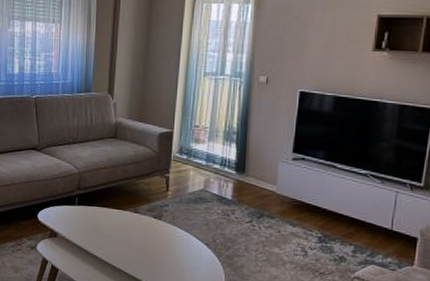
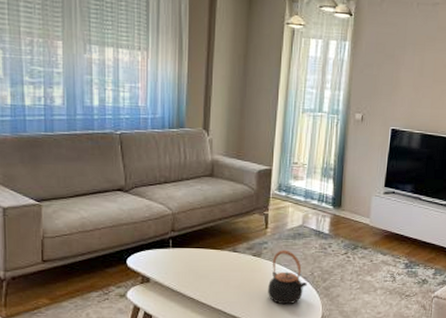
teapot: none [168,213,209,271] -> present [268,250,307,305]

